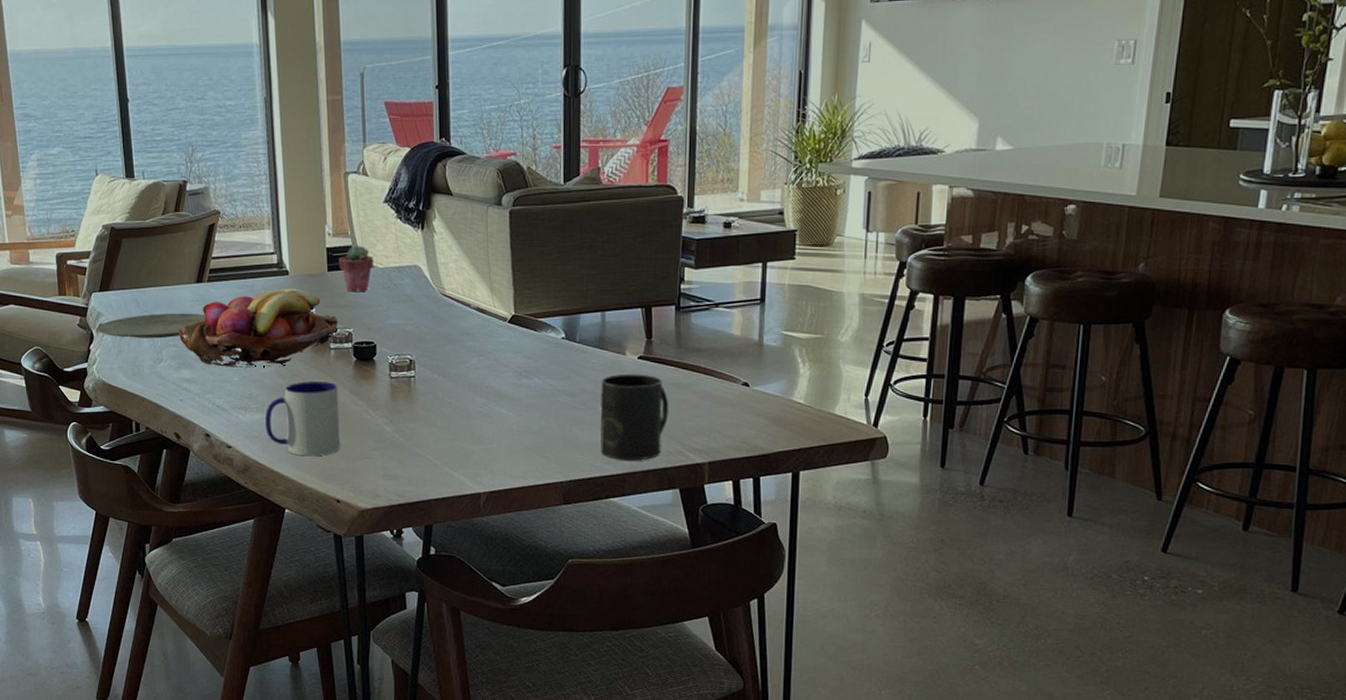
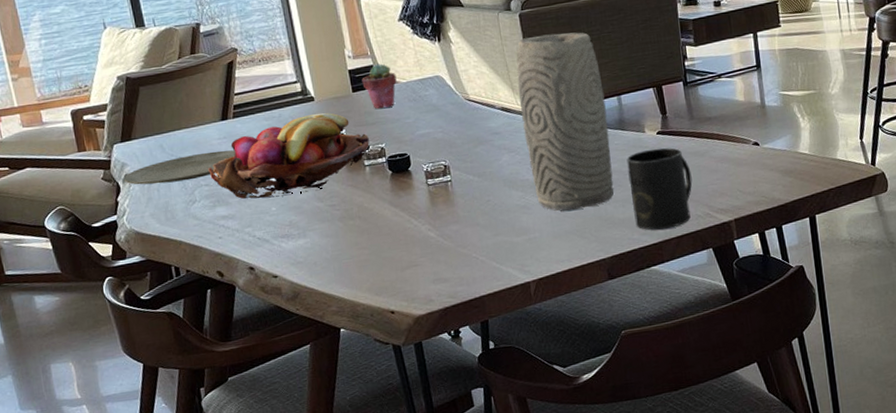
mug: present [265,381,340,457] -> none [308,198,387,274]
vase: none [497,236,588,427] -> present [516,32,614,211]

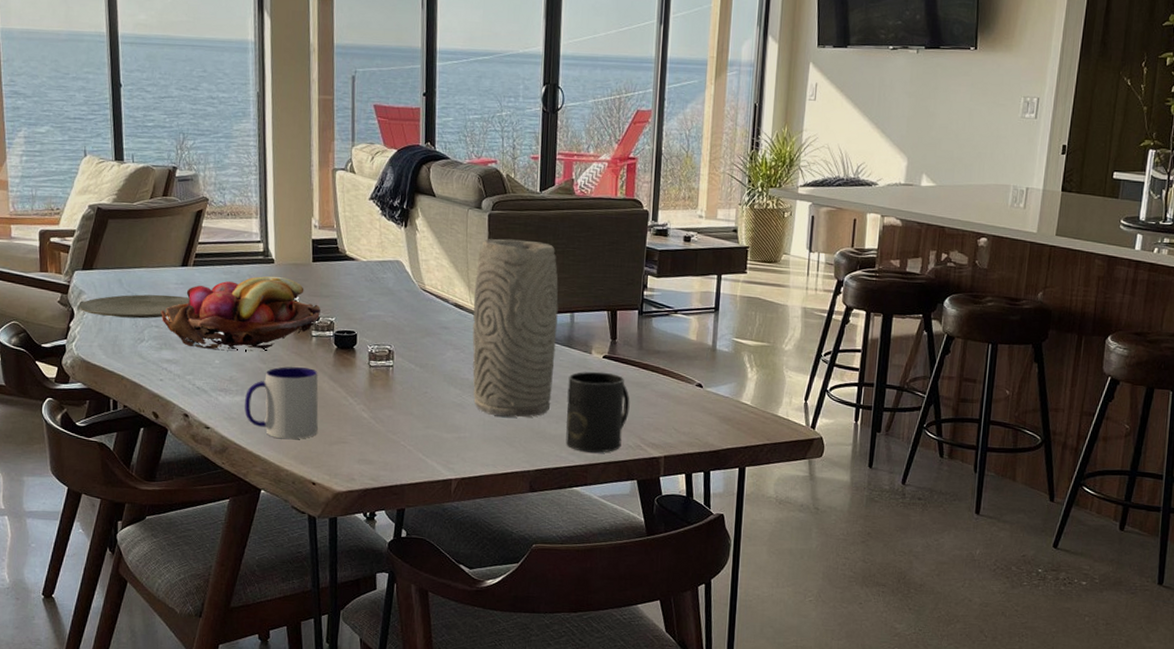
mug: none [308,198,387,274] -> present [245,367,319,440]
potted succulent: present [362,63,397,109] -> none [323,238,358,283]

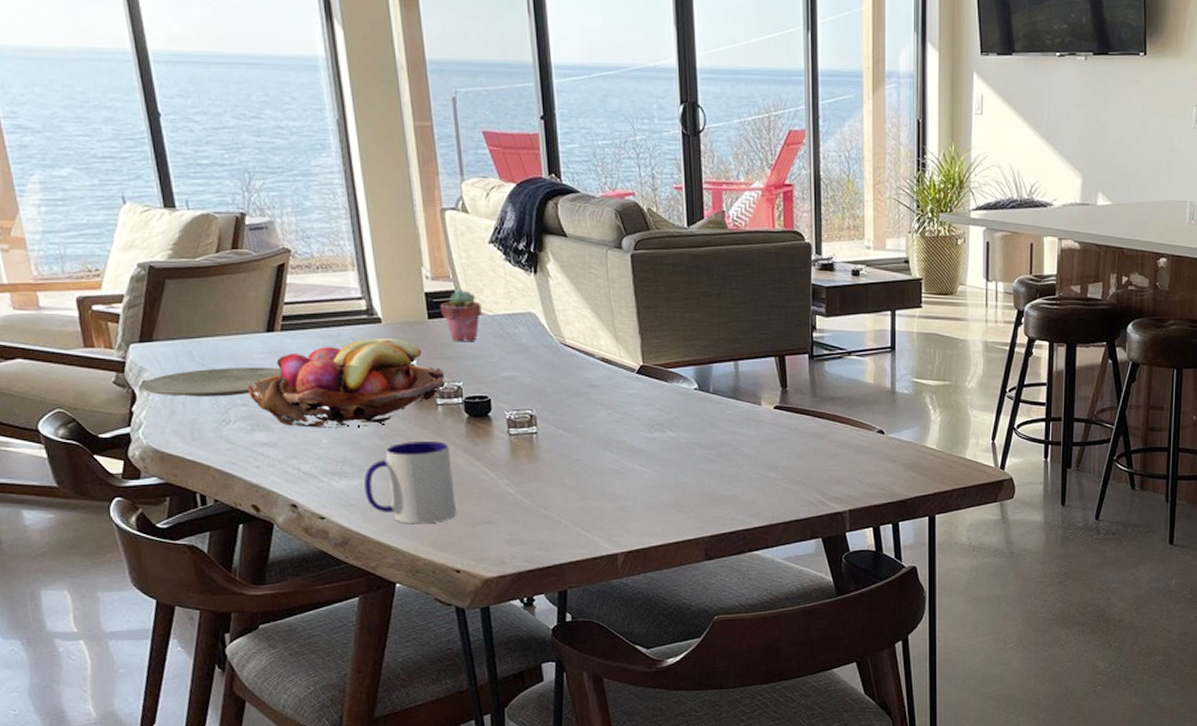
potted succulent: none [323,238,358,283] -> present [440,290,482,342]
vase: present [472,238,558,418] -> none [623,281,721,482]
mug: present [565,371,630,453] -> none [738,424,808,512]

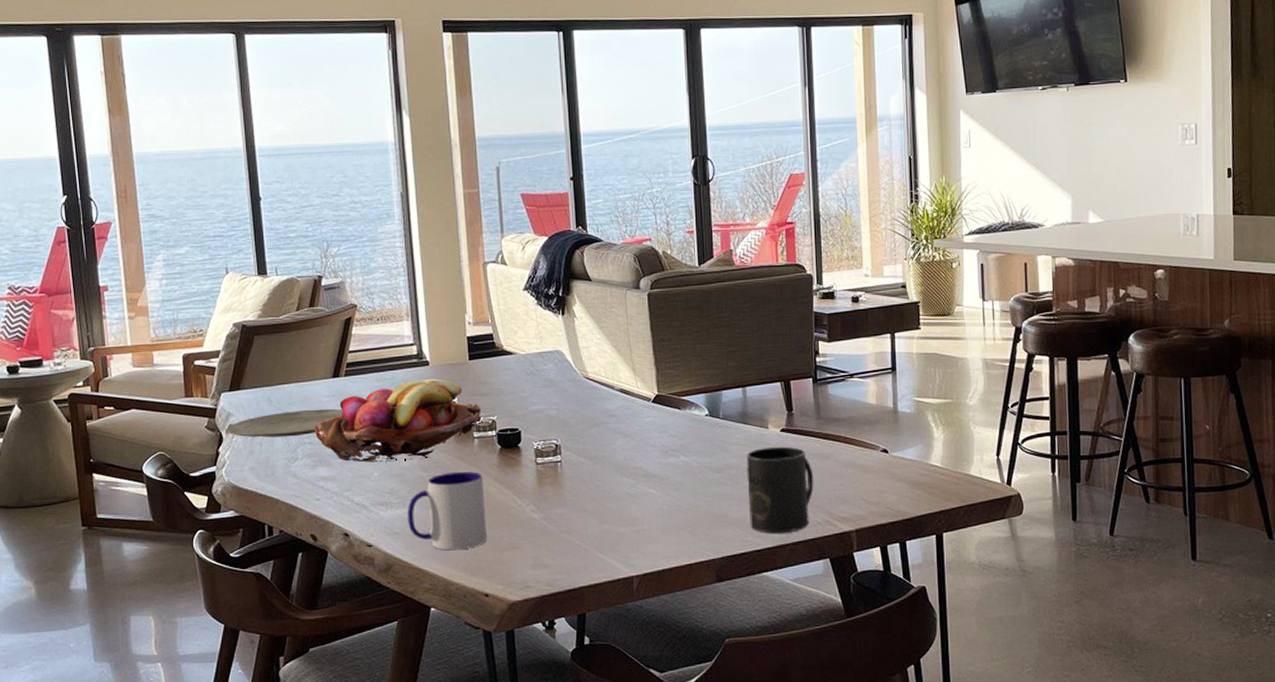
potted succulent: present [440,290,482,342] -> none [480,333,515,380]
mug: none [738,424,808,512] -> present [746,446,814,533]

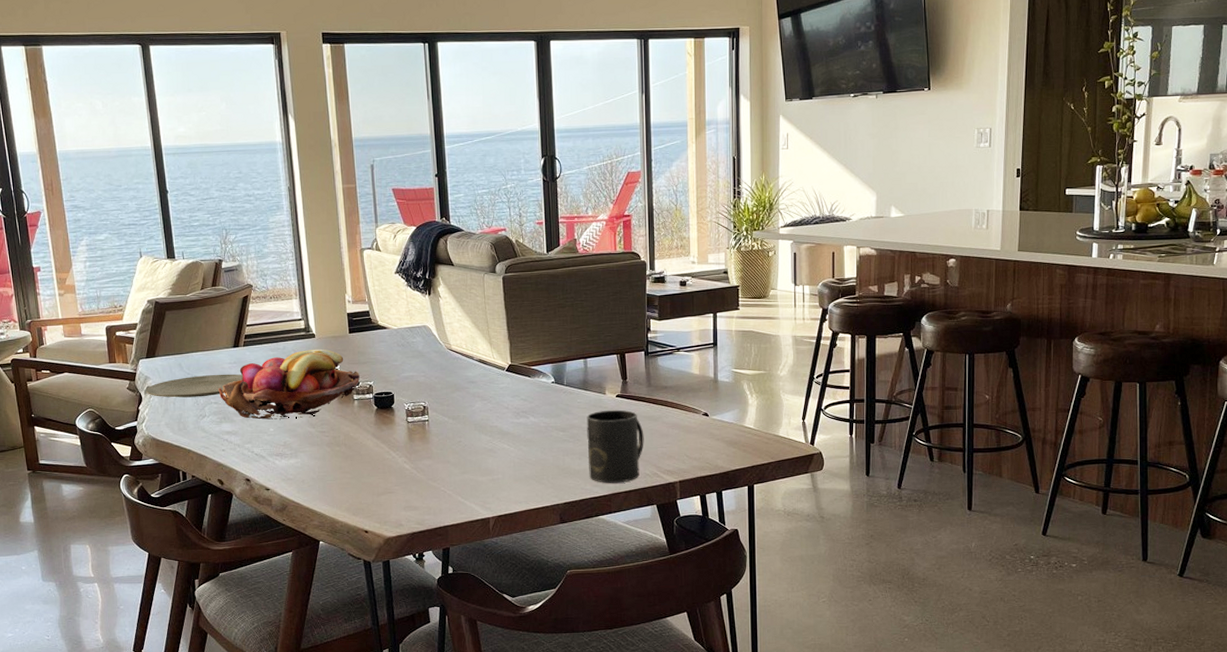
mug: present [408,472,487,551] -> none [299,428,366,494]

